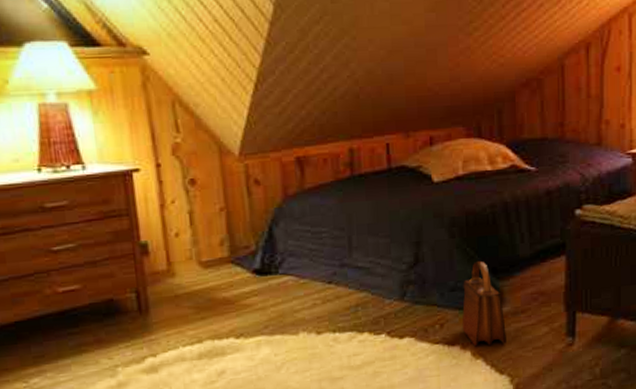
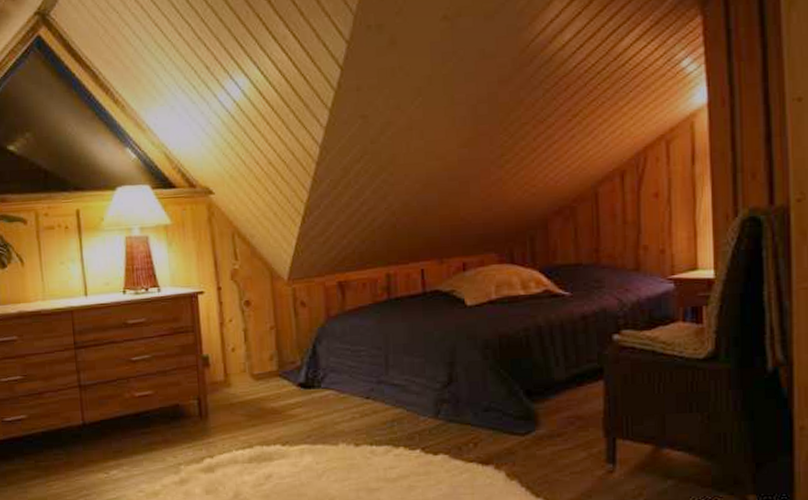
handbag: present [462,260,506,347] -> none [496,382,542,468]

